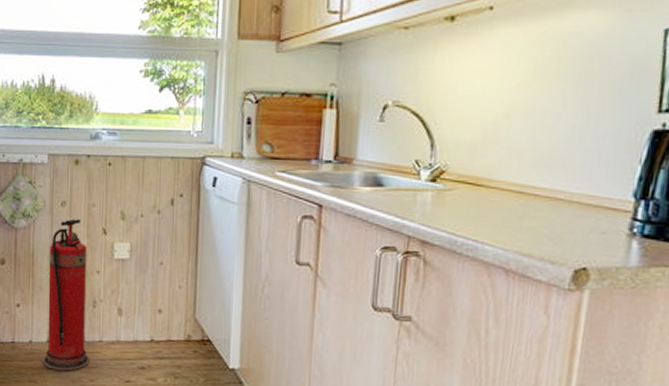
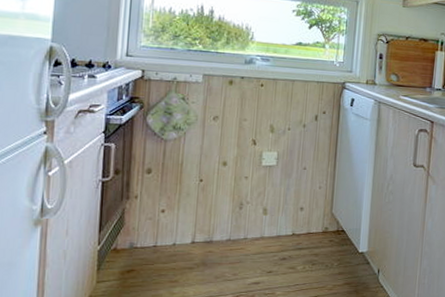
fire extinguisher: present [42,219,89,372] -> none [185,131,237,269]

